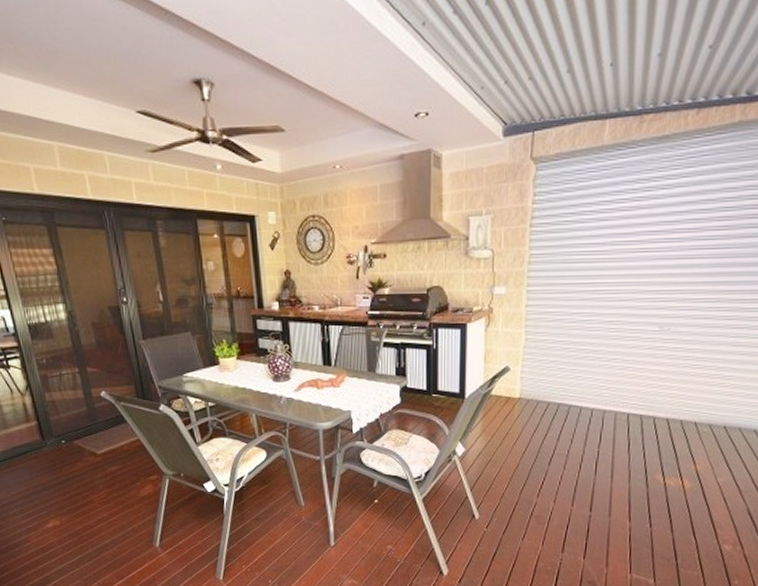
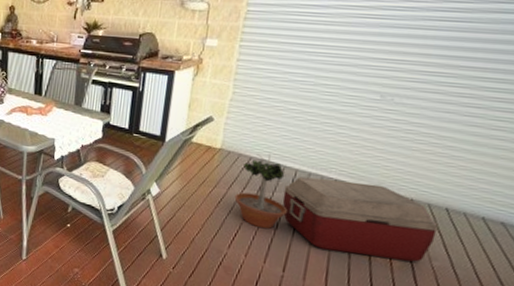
potted tree: none [538,396,588,472] -> present [234,153,287,229]
cooler: none [582,413,719,483] -> present [282,176,438,262]

